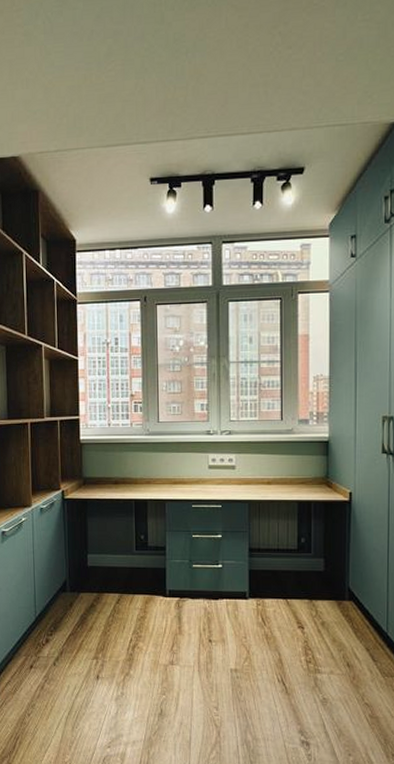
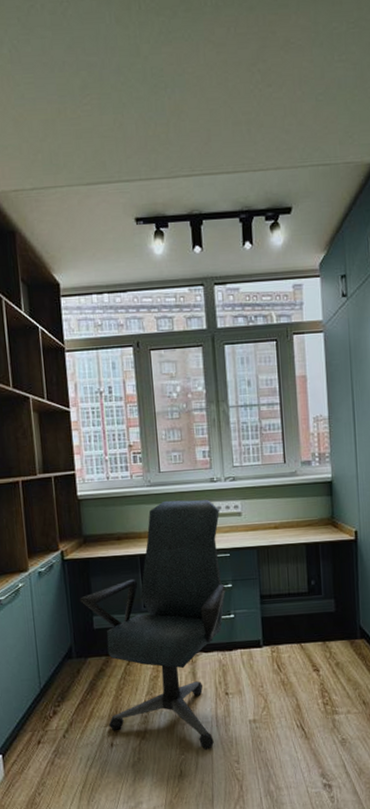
office chair: none [76,449,216,693] -> present [79,500,226,750]

